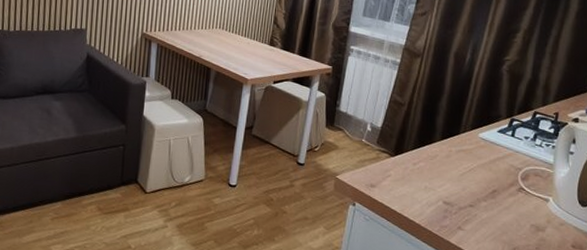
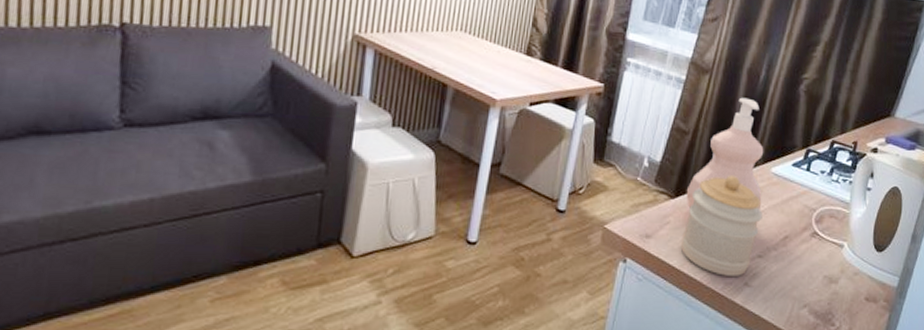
jar: none [401,139,472,221] -> present [680,176,763,276]
soap bottle: none [404,76,472,168] -> present [686,97,764,210]

